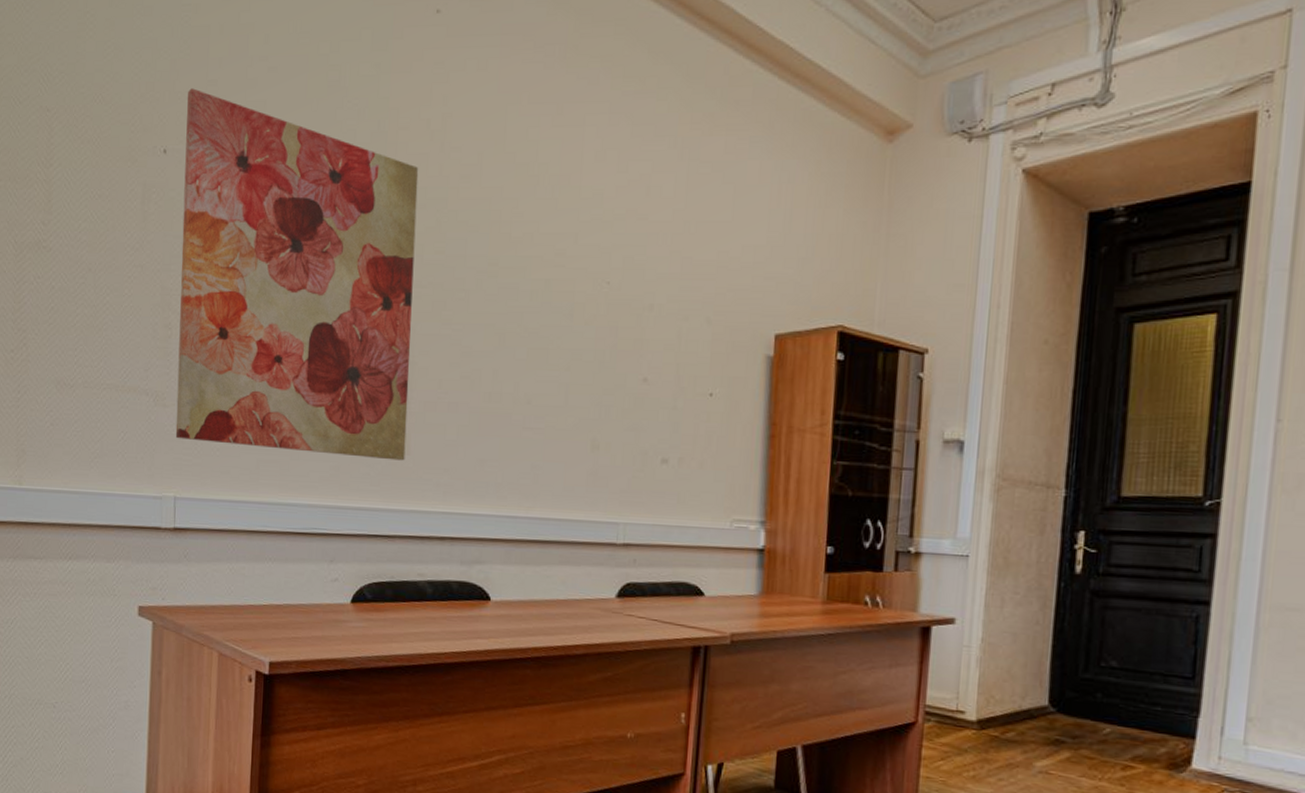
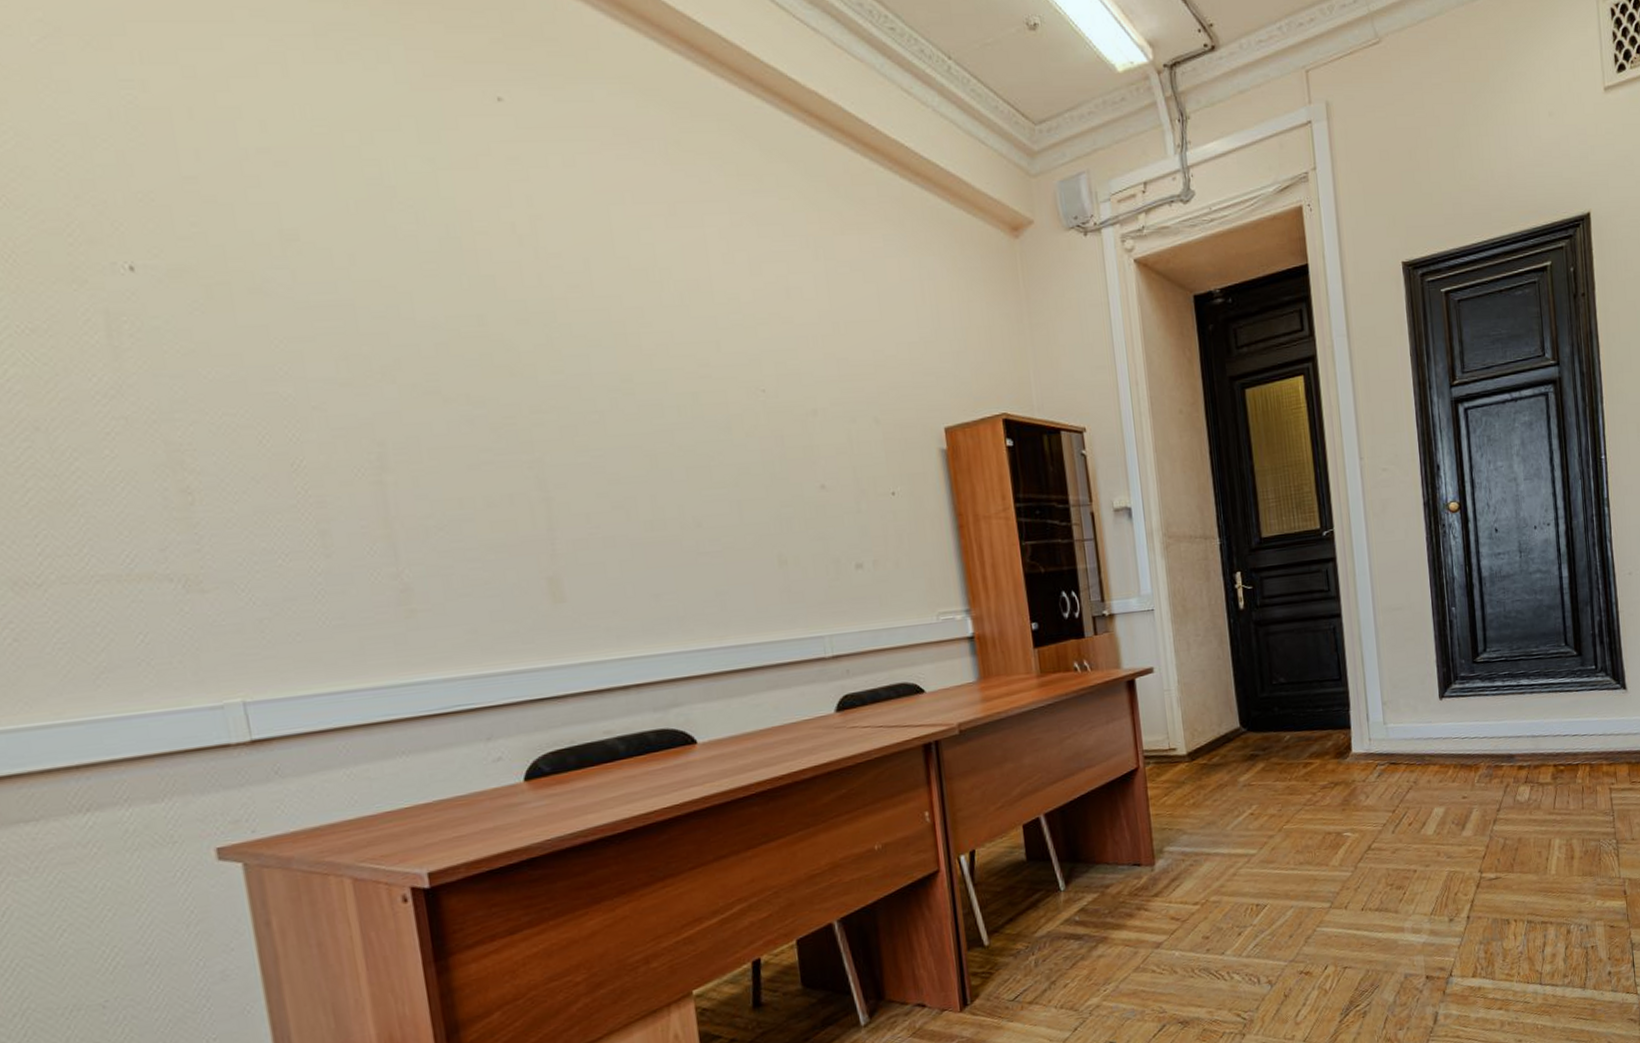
wall art: present [175,88,419,461] -> none [153,187,561,630]

